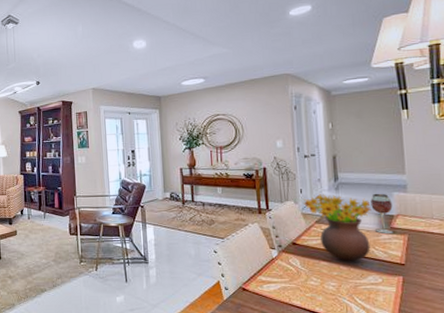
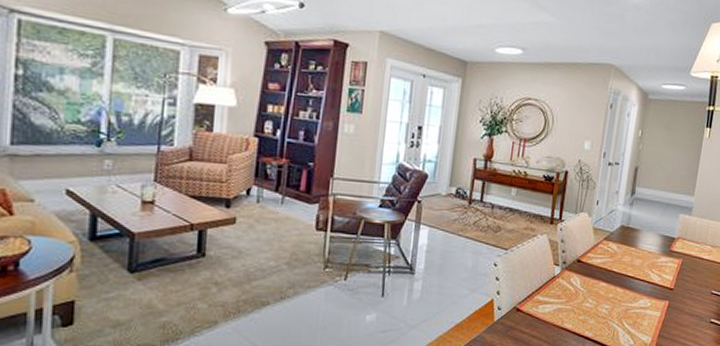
flower arrangement: present [303,193,371,261] -> none [597,207,658,283]
wineglass: present [370,193,394,234] -> none [656,213,677,258]

